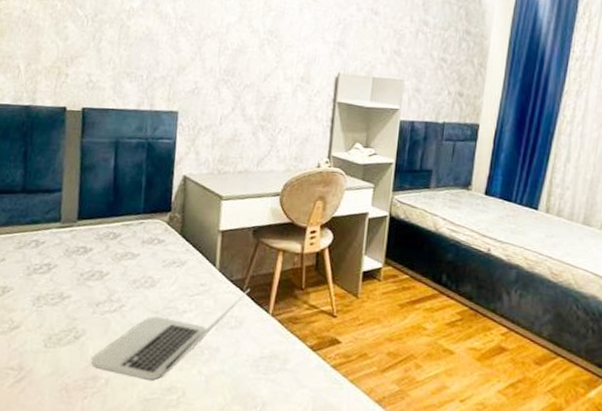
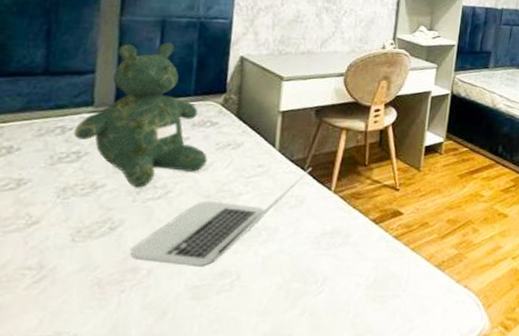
teddy bear: none [45,162,155,301] -> present [73,42,207,188]

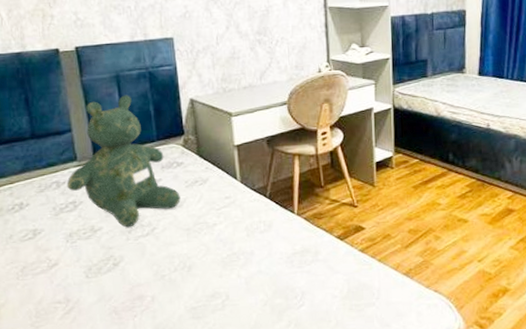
laptop: present [130,168,311,266] -> none [134,194,273,291]

